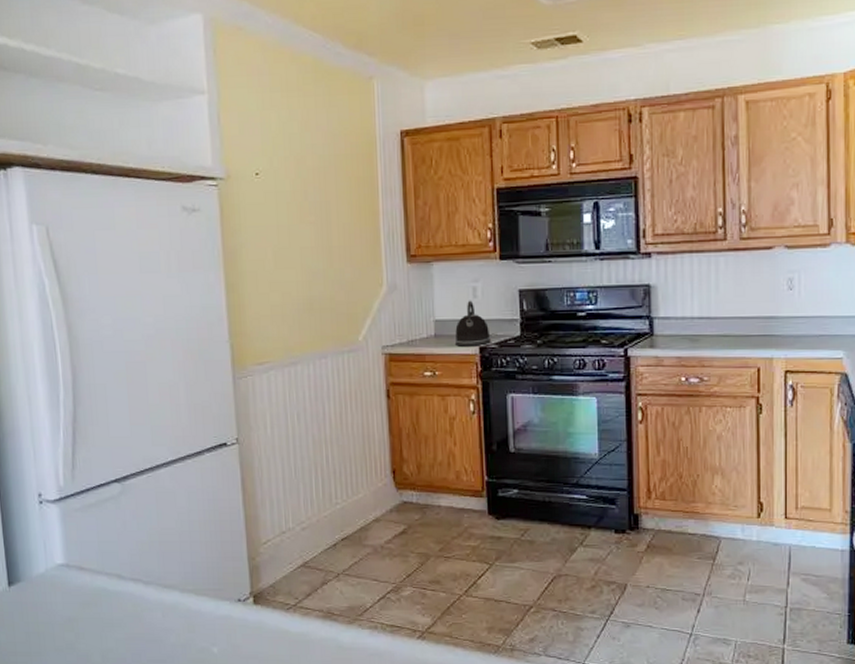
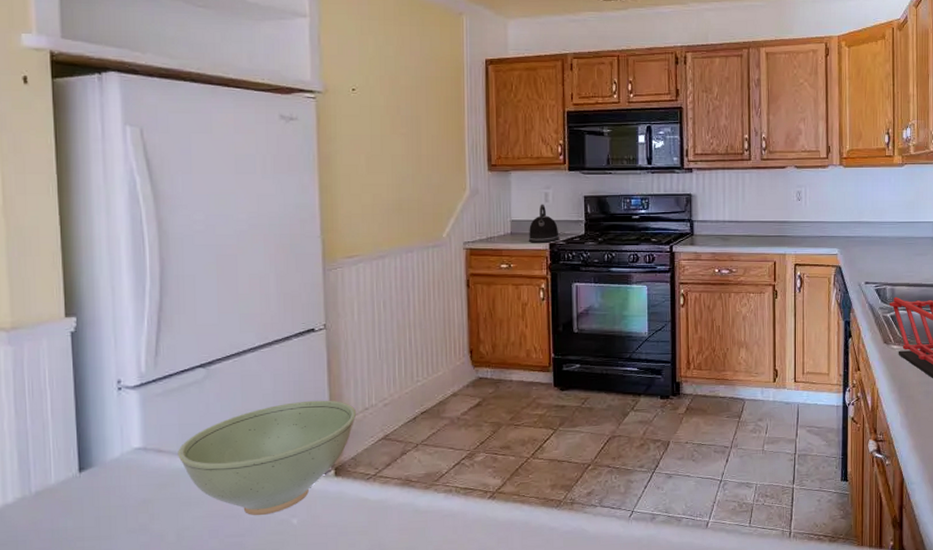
bowl: none [98,521,274,642] -> present [178,400,357,516]

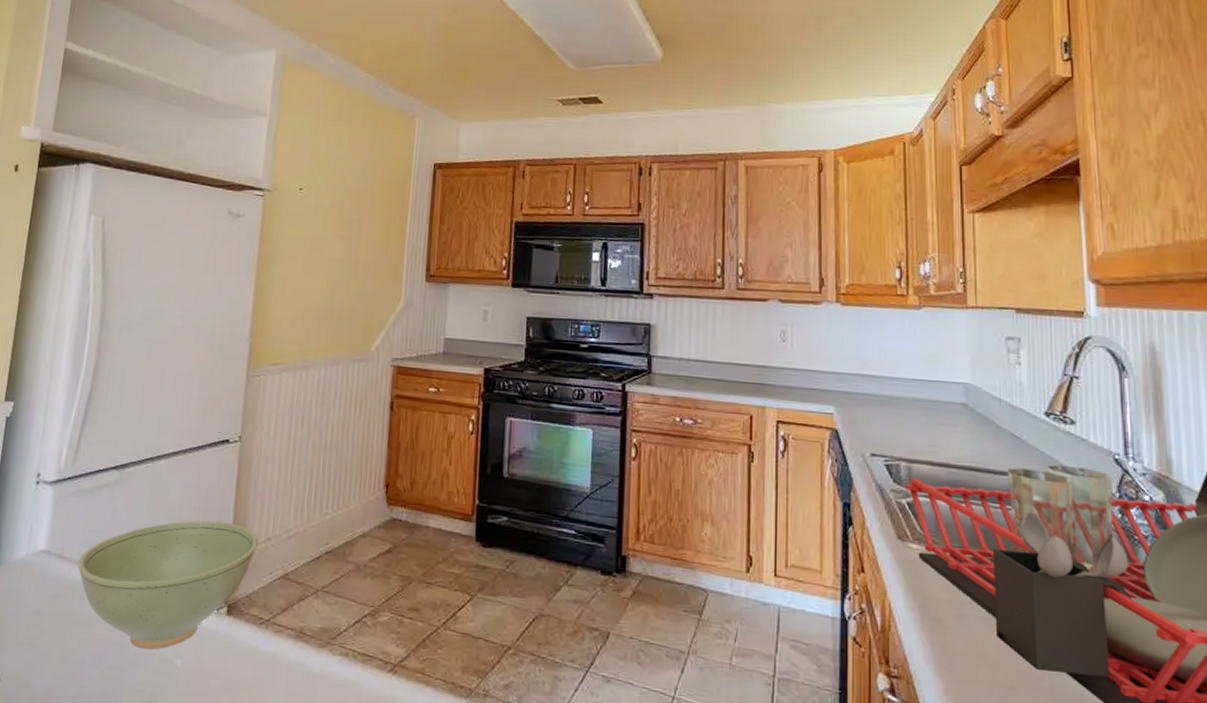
kettle: present [528,204,559,243] -> none [461,322,496,368]

